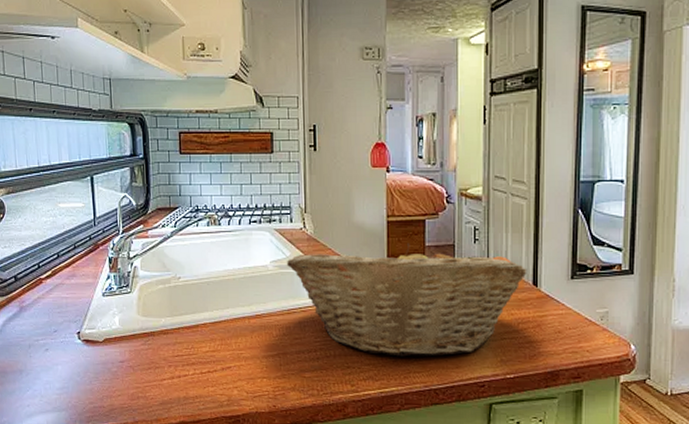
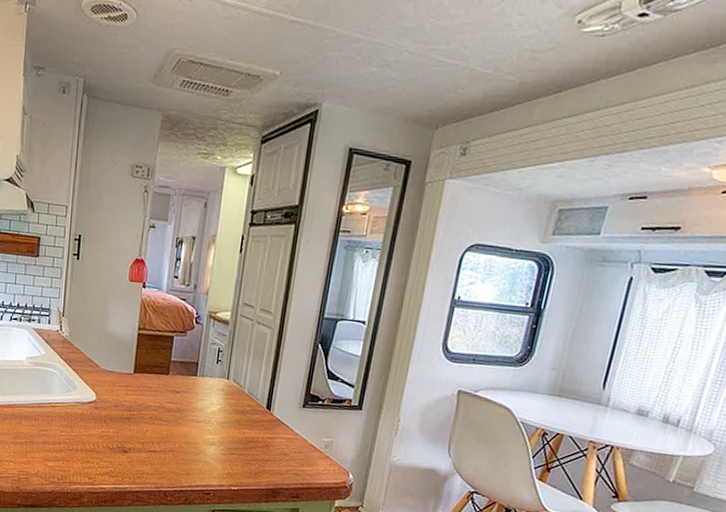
fruit basket: present [287,242,527,357] -> none [41,354,263,463]

